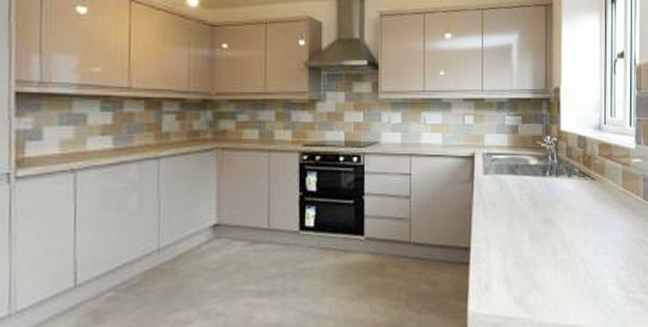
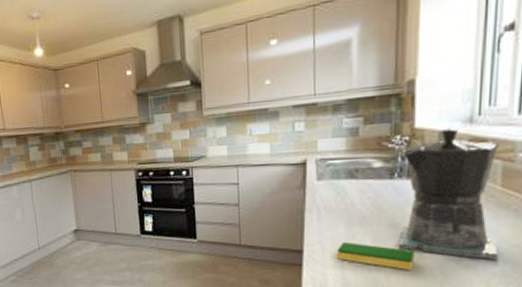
dish sponge: none [500,237,563,266] -> present [336,241,414,270]
coffee maker: none [551,132,623,254] -> present [399,127,498,260]

